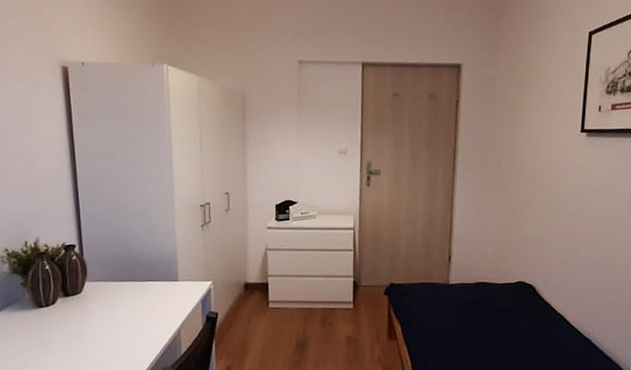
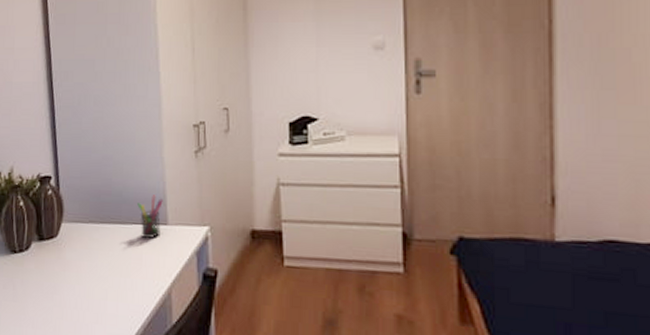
pen holder: none [153,258,175,293] -> present [137,195,163,240]

